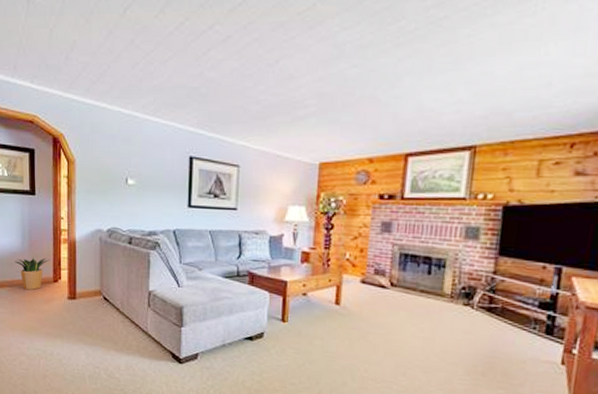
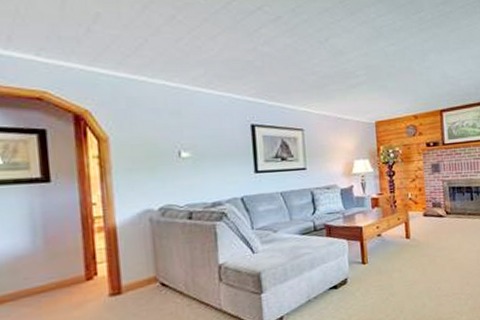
potted plant: present [14,258,50,291] -> none [20,254,79,300]

